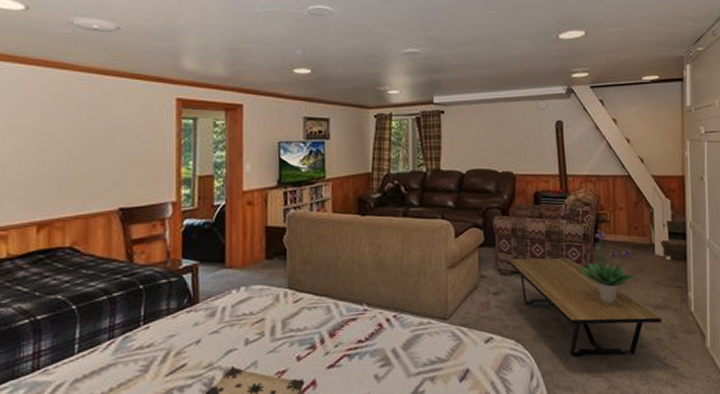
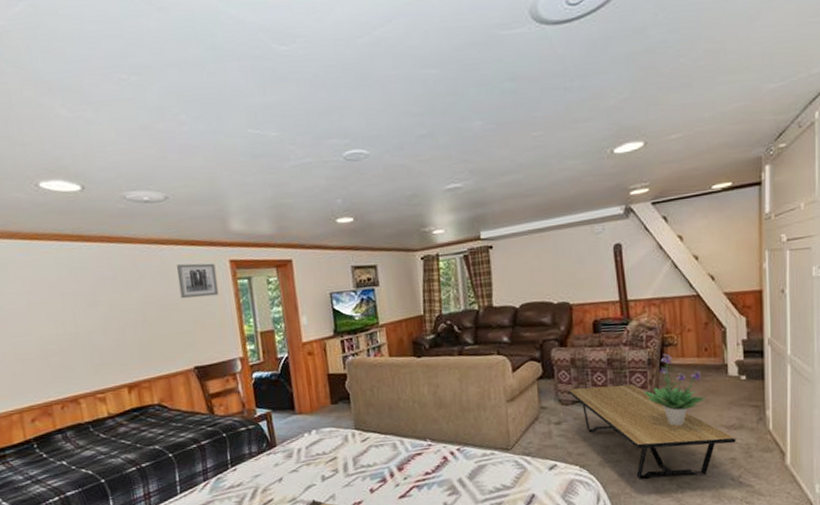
wall art: none [116,98,160,134] -> present [176,263,219,299]

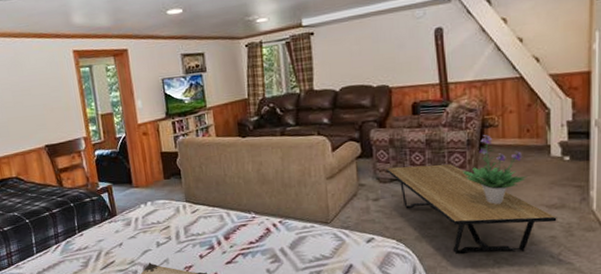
wall art: present [176,263,219,299] -> none [27,53,65,86]

